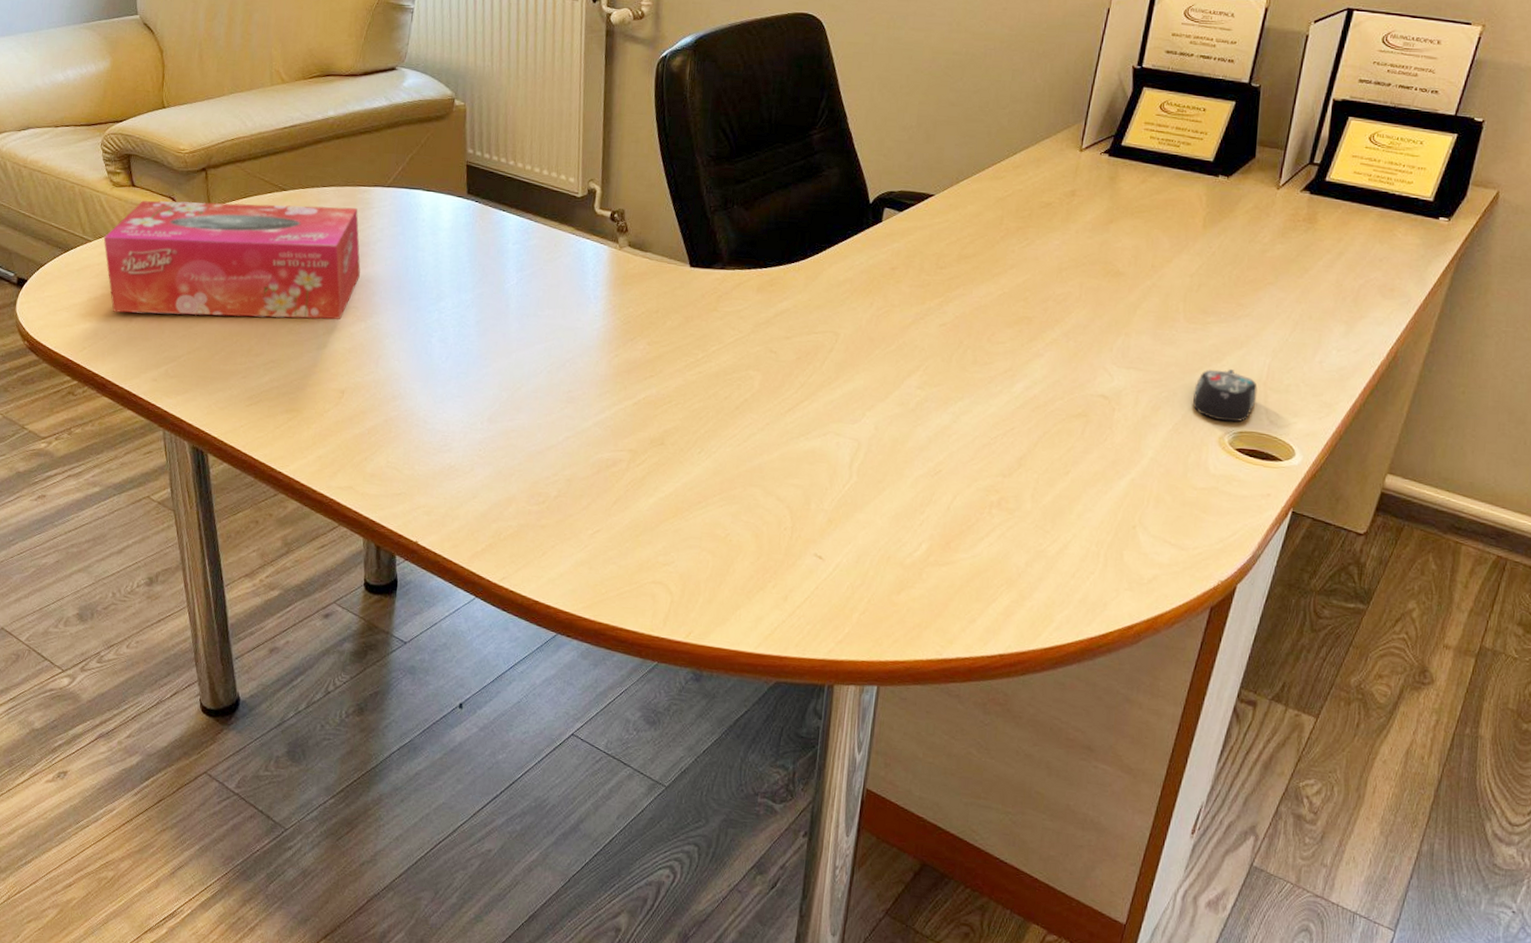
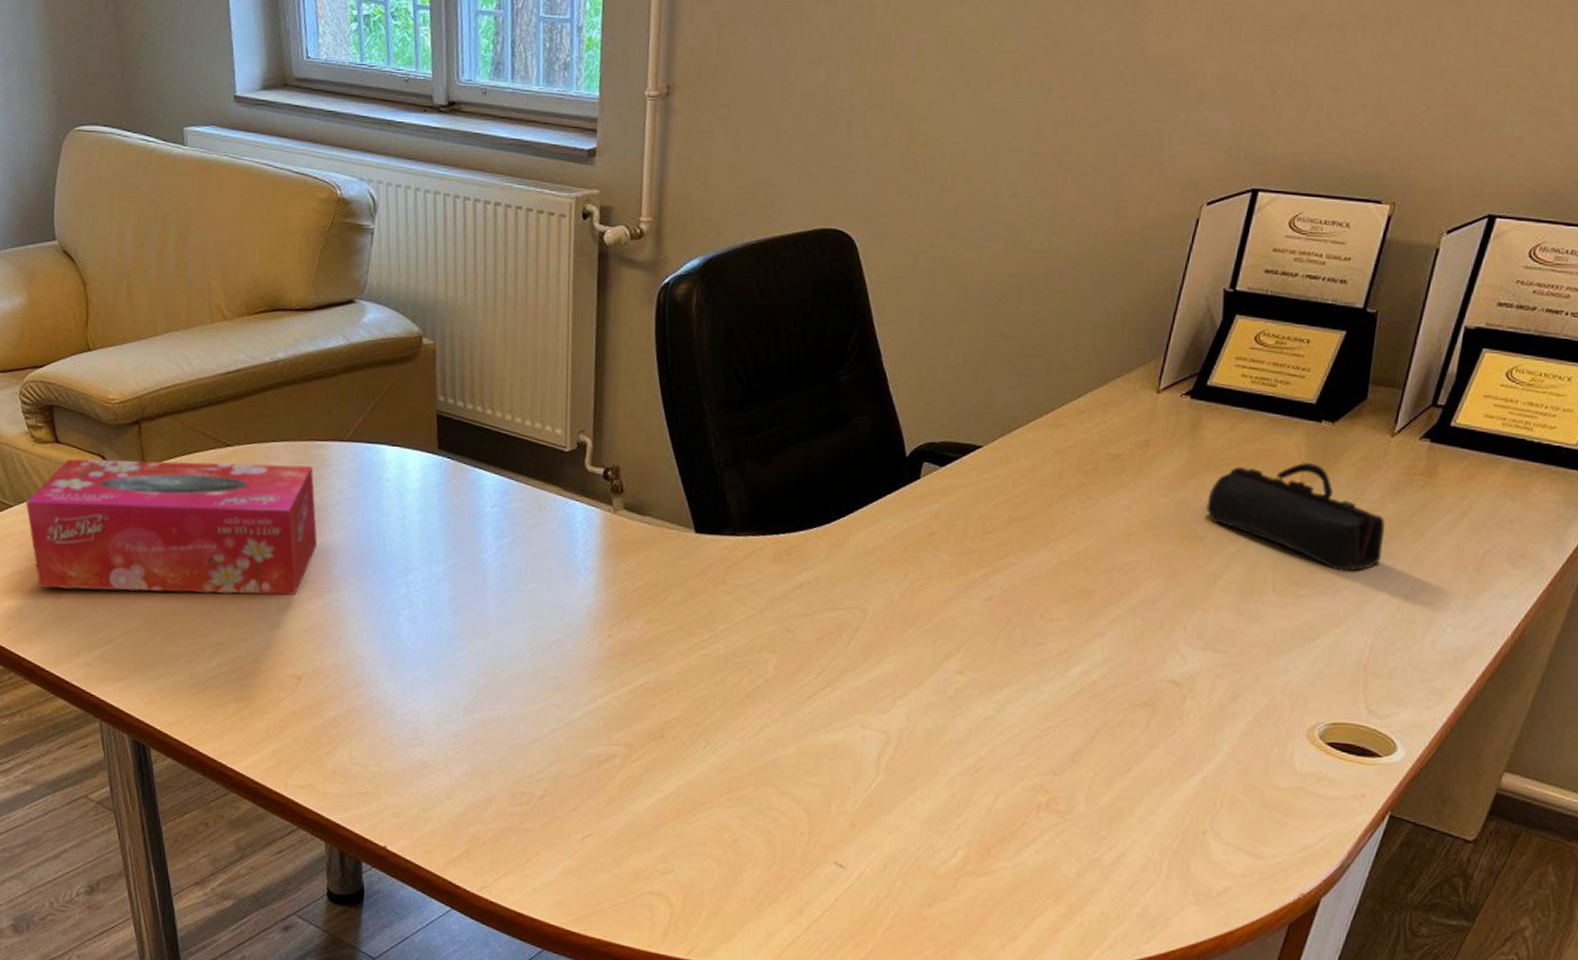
pencil case: none [1125,209,1276,302] -> present [1206,461,1385,571]
computer mouse: present [1193,368,1258,423] -> none [1279,649,1356,713]

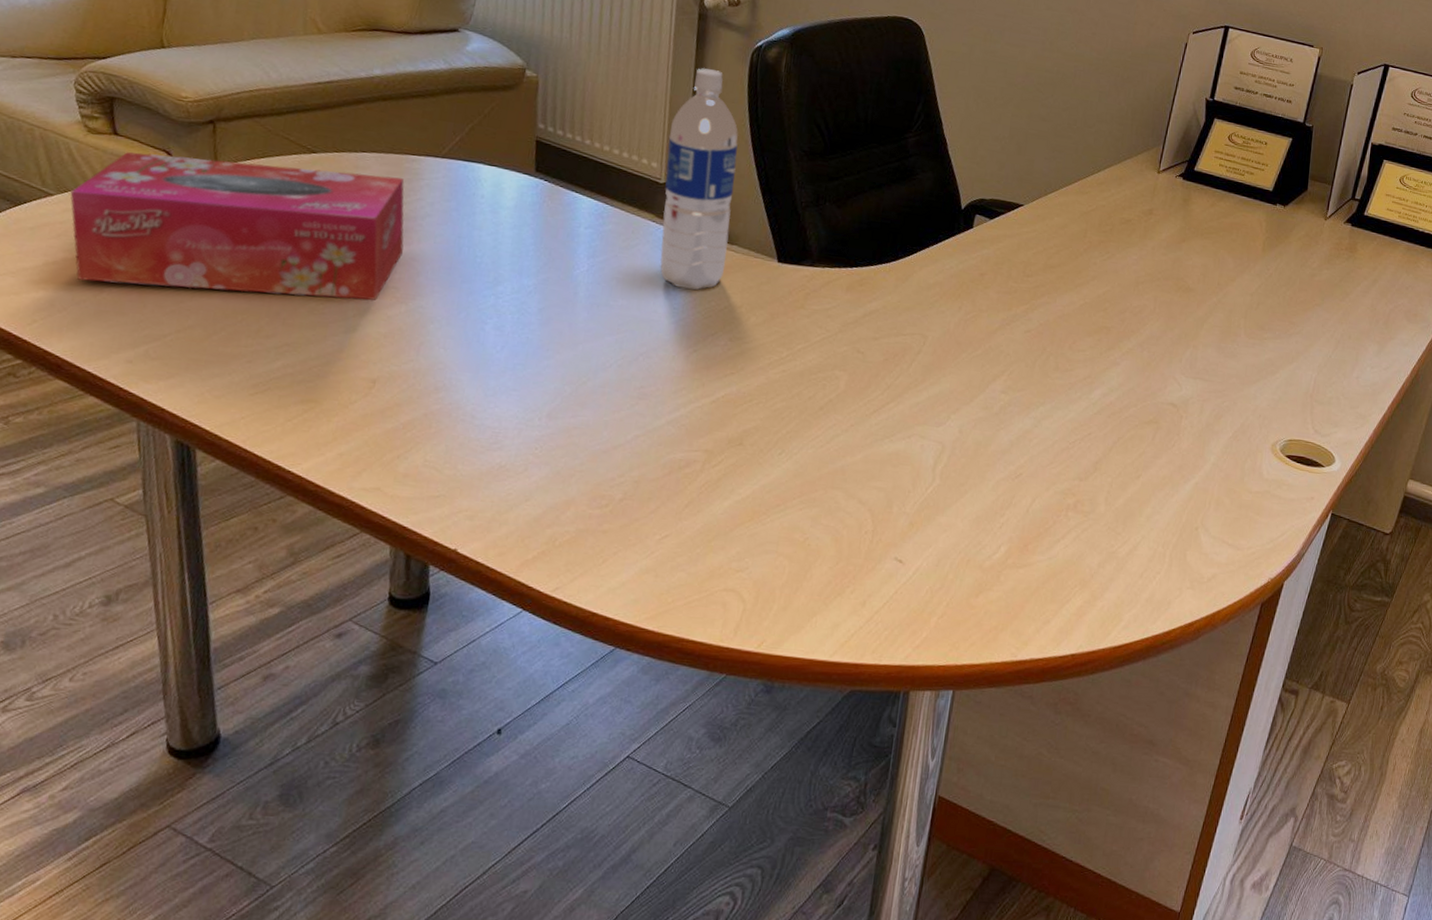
water bottle: none [568,316,647,570] -> present [659,68,738,291]
pencil case: present [1206,461,1385,571] -> none [1195,234,1322,321]

